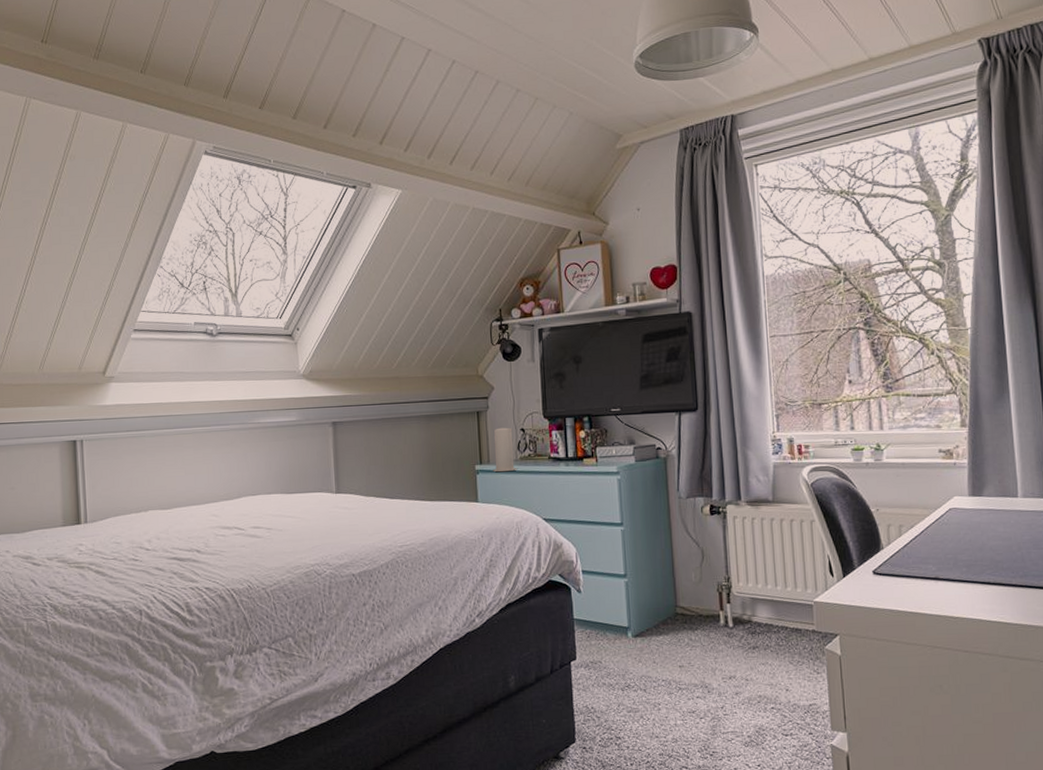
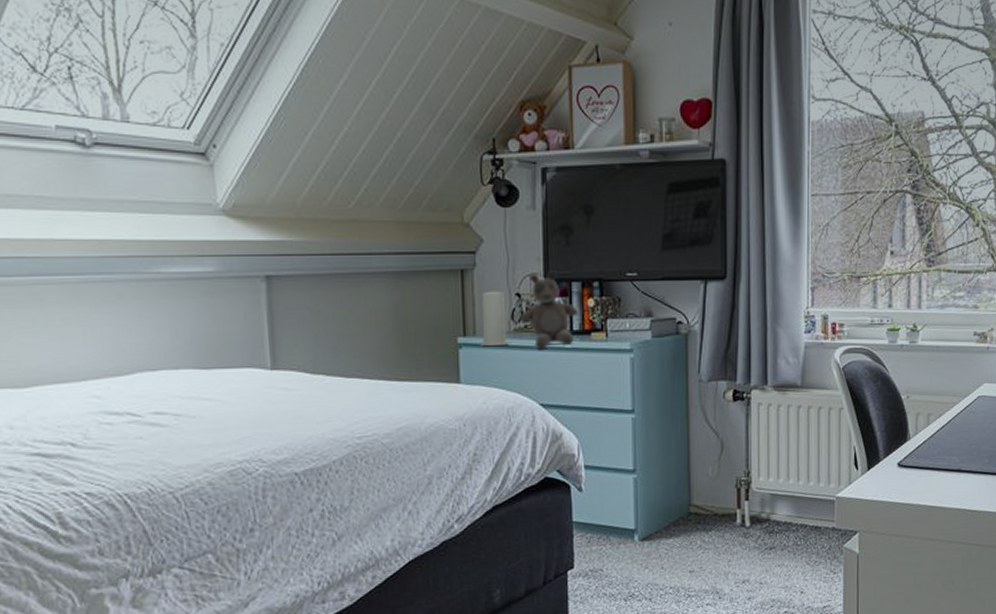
stuffed animal: none [525,409,572,474] -> present [520,270,578,350]

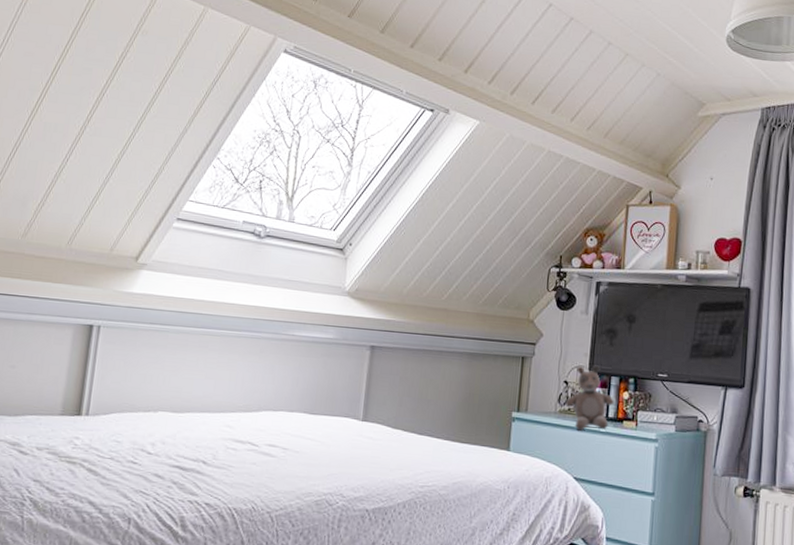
candle: present [480,291,510,347] -> none [529,376,556,424]

